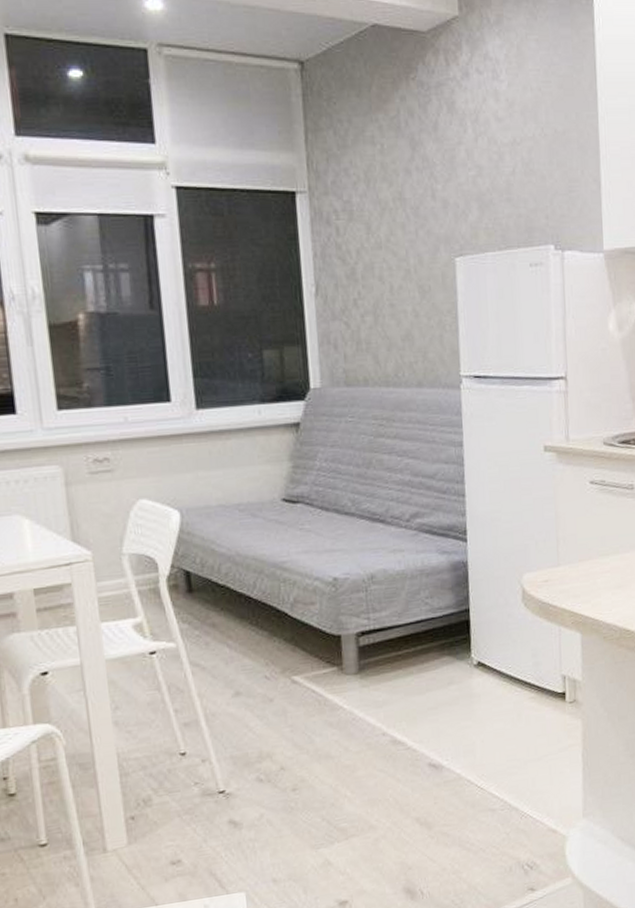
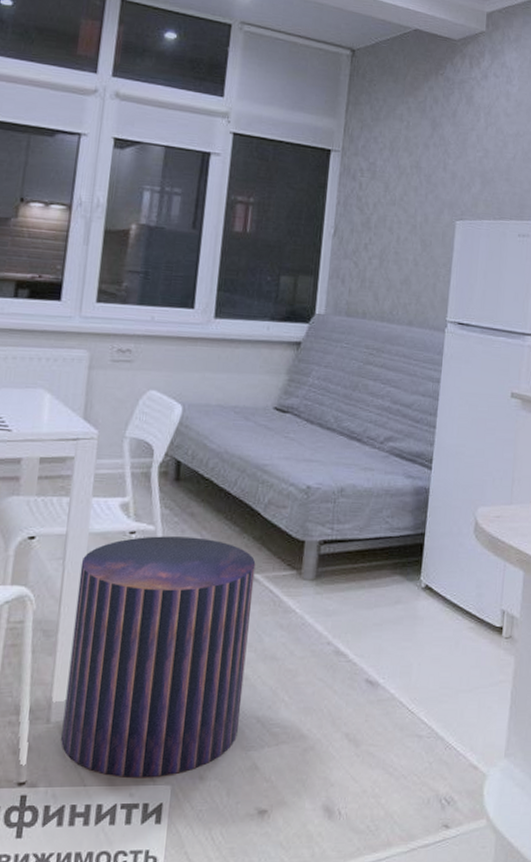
pouf: none [103,647,304,892] -> present [61,536,256,777]

